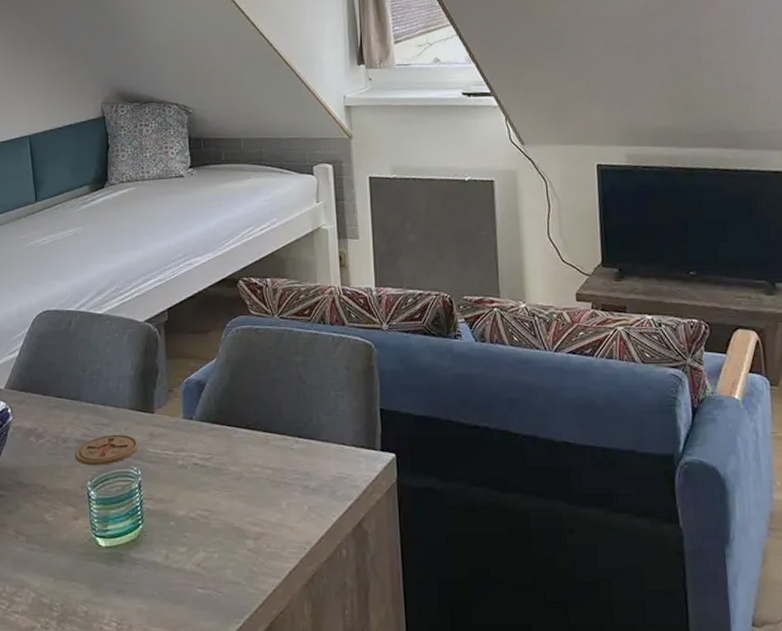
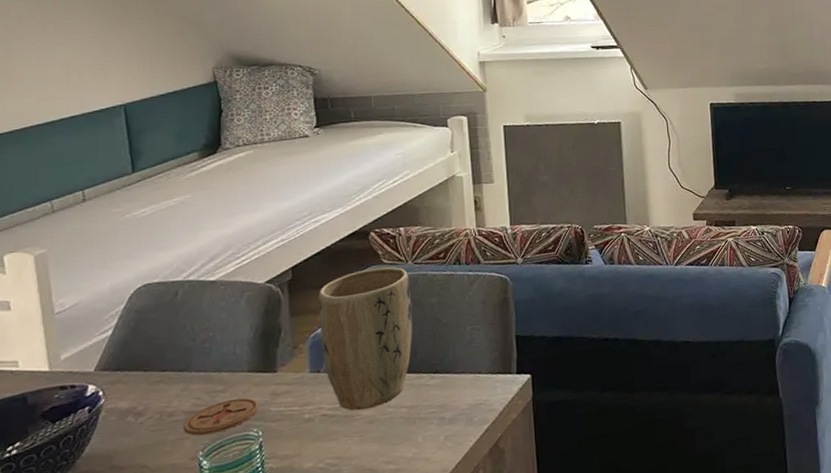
plant pot: none [192,318,279,465] -> present [319,266,413,411]

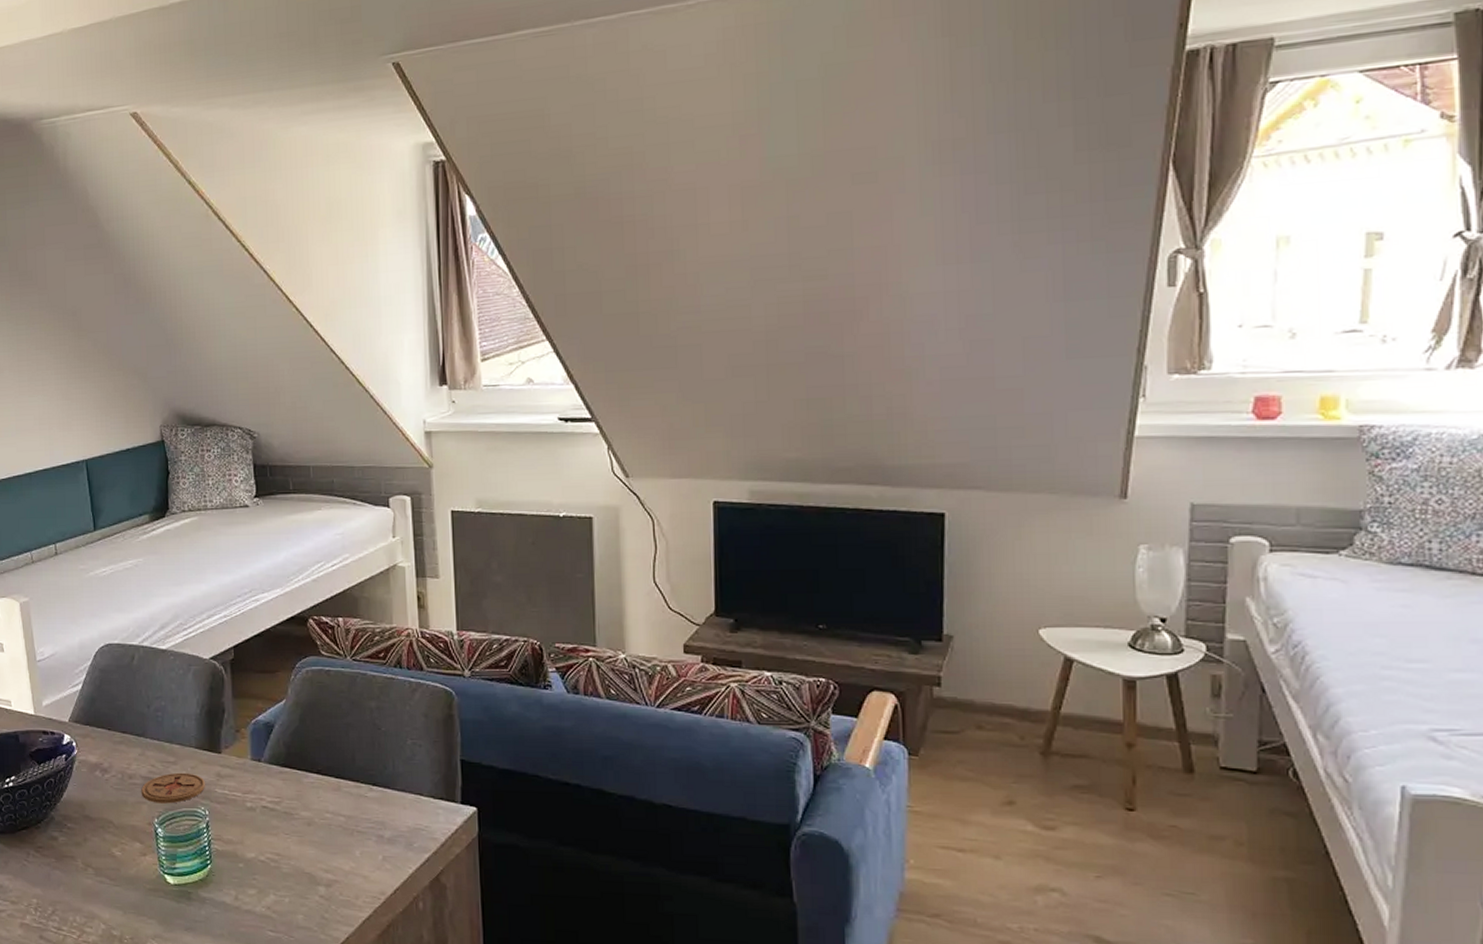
plant pot: present [319,266,413,411] -> none [259,659,352,810]

